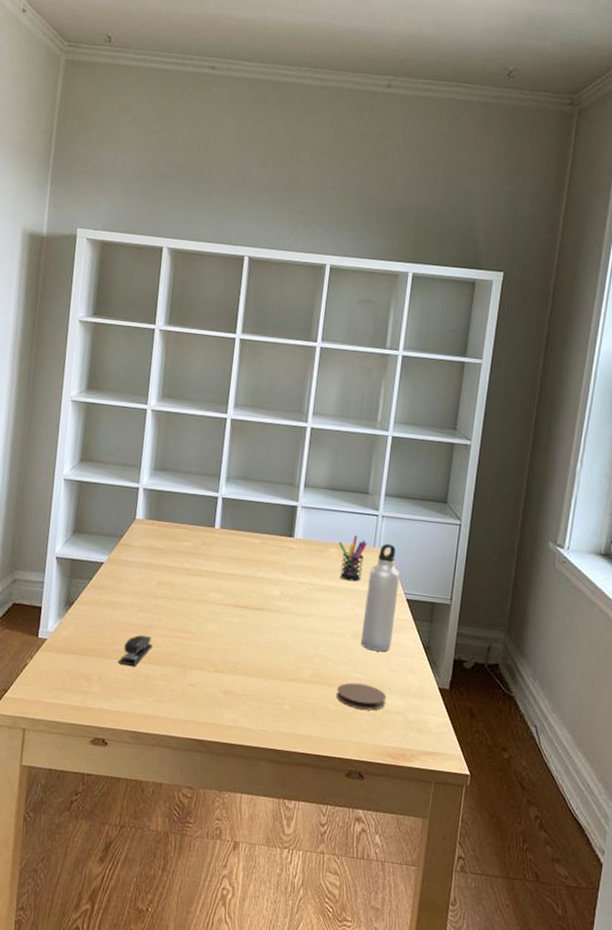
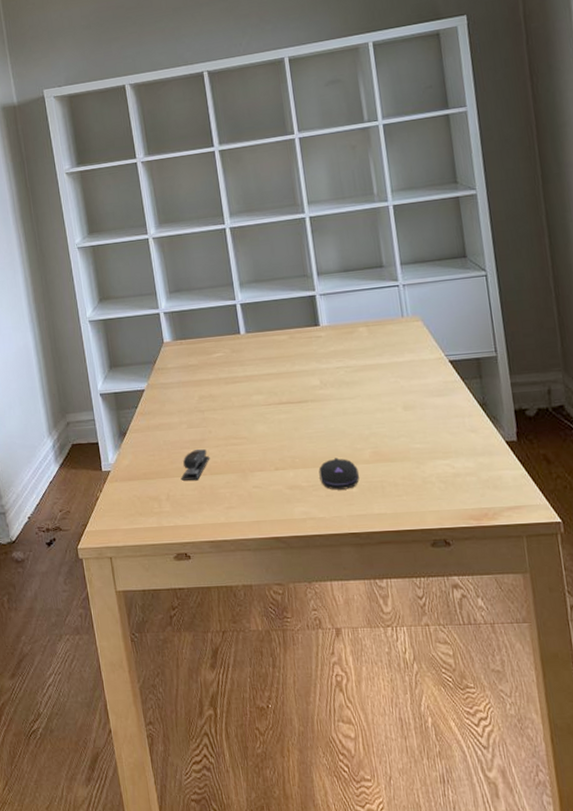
computer mouse: none [256,671,295,705] -> present [318,458,359,490]
coaster: present [336,682,387,711] -> none [401,452,455,478]
pen holder: present [339,536,367,582] -> none [366,310,397,356]
water bottle: present [361,543,400,652] -> none [404,310,445,419]

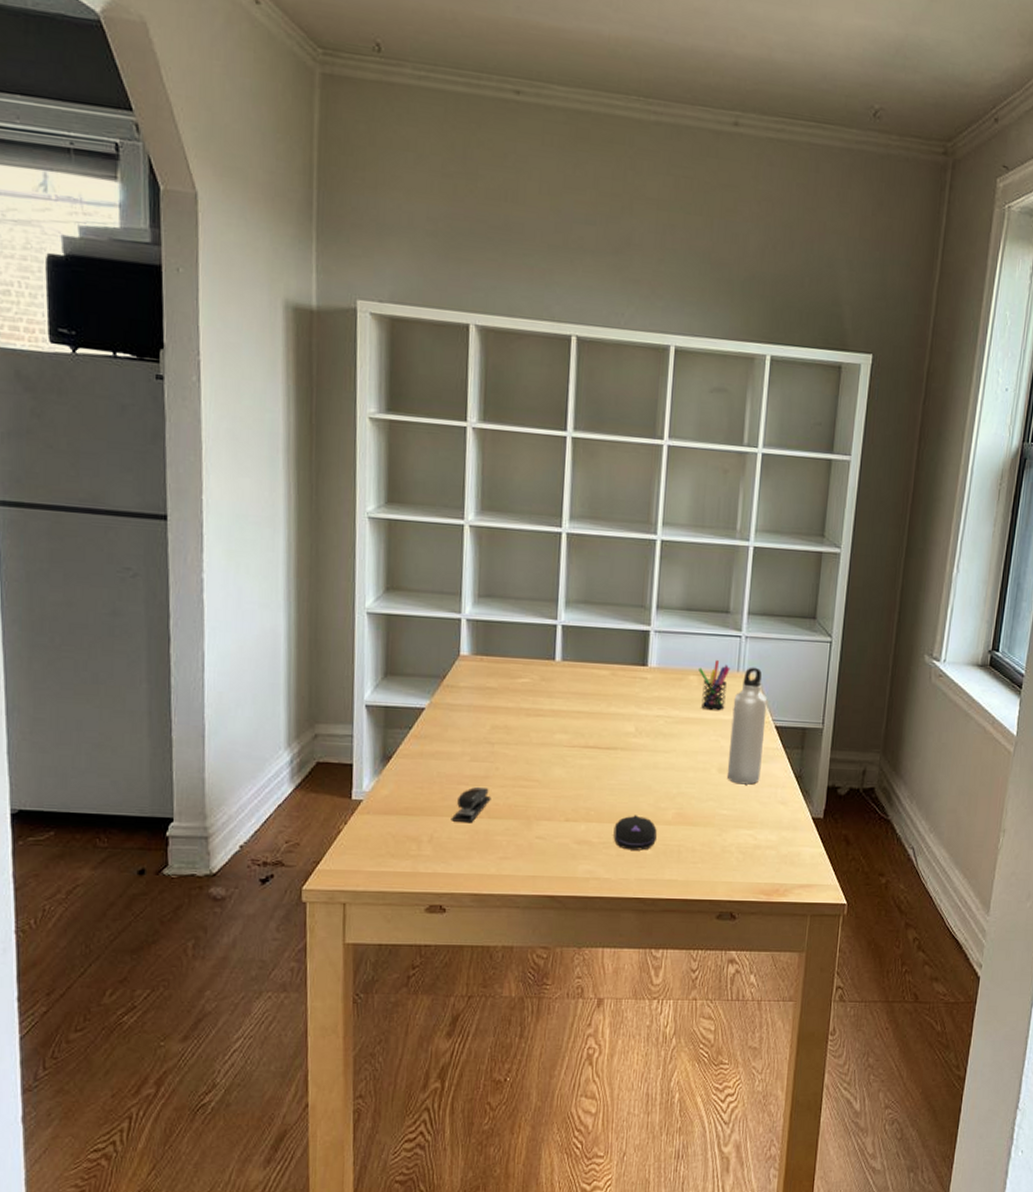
pen holder: none [366,310,397,356] -> present [698,660,730,711]
water bottle: none [404,310,445,419] -> present [727,667,767,785]

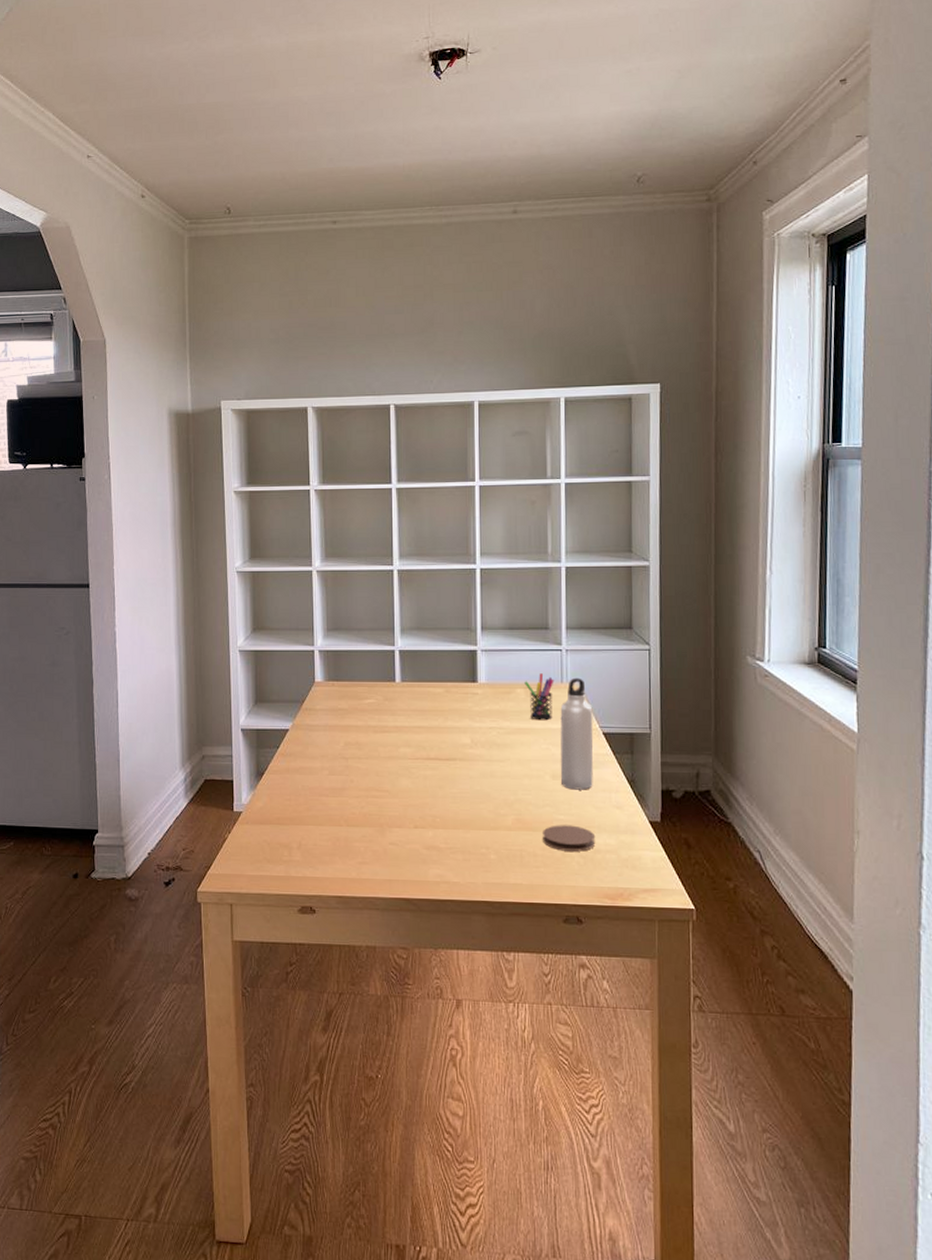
stapler: present [451,786,491,824] -> none [315,797,349,831]
computer mouse: present [613,815,657,851] -> none [459,821,499,855]
coaster: none [703,820,757,847] -> present [543,825,596,852]

